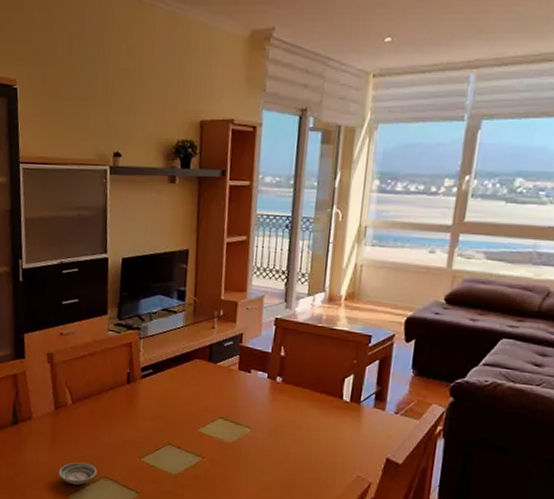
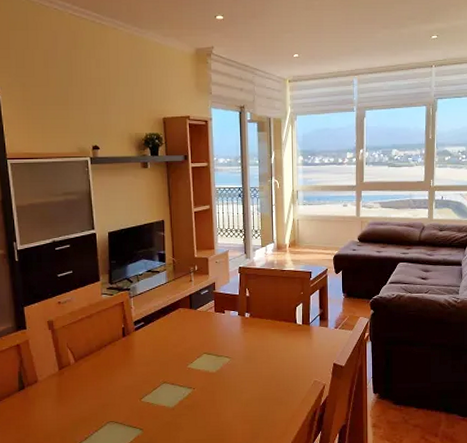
saucer: present [58,462,97,485] -> none [67,412,104,434]

